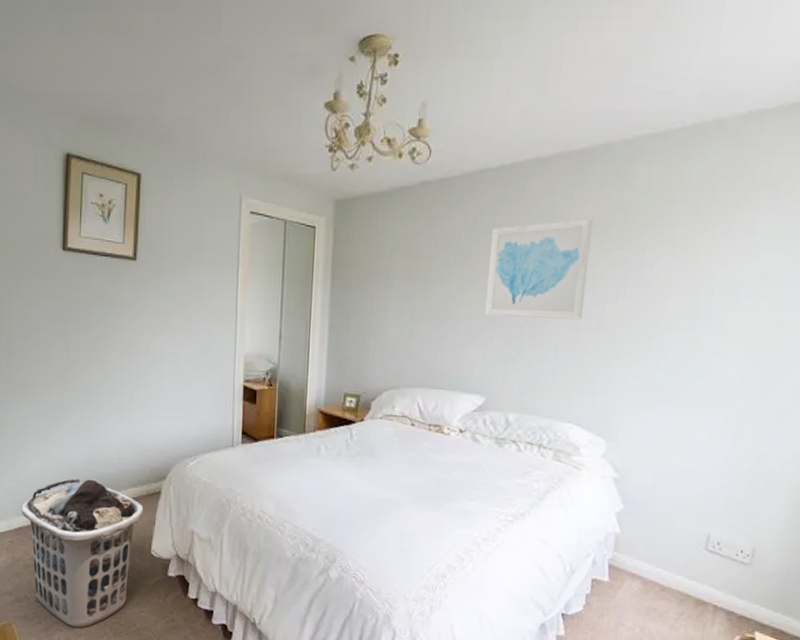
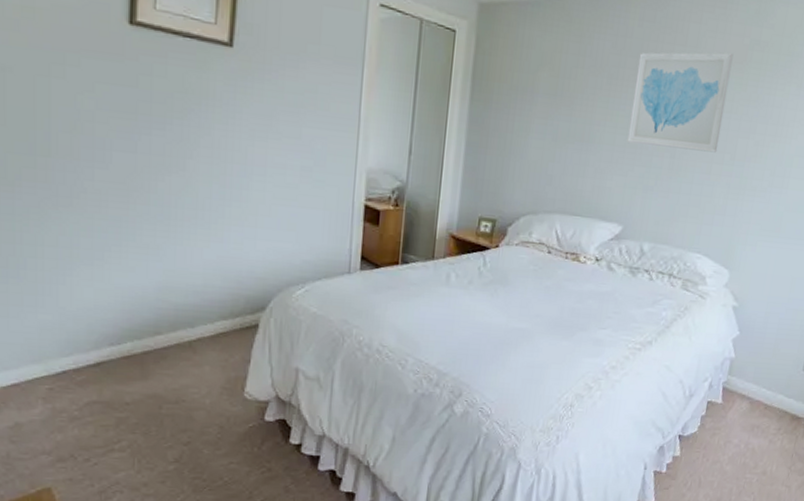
clothes hamper: present [20,479,143,629] -> none [64,310,236,489]

